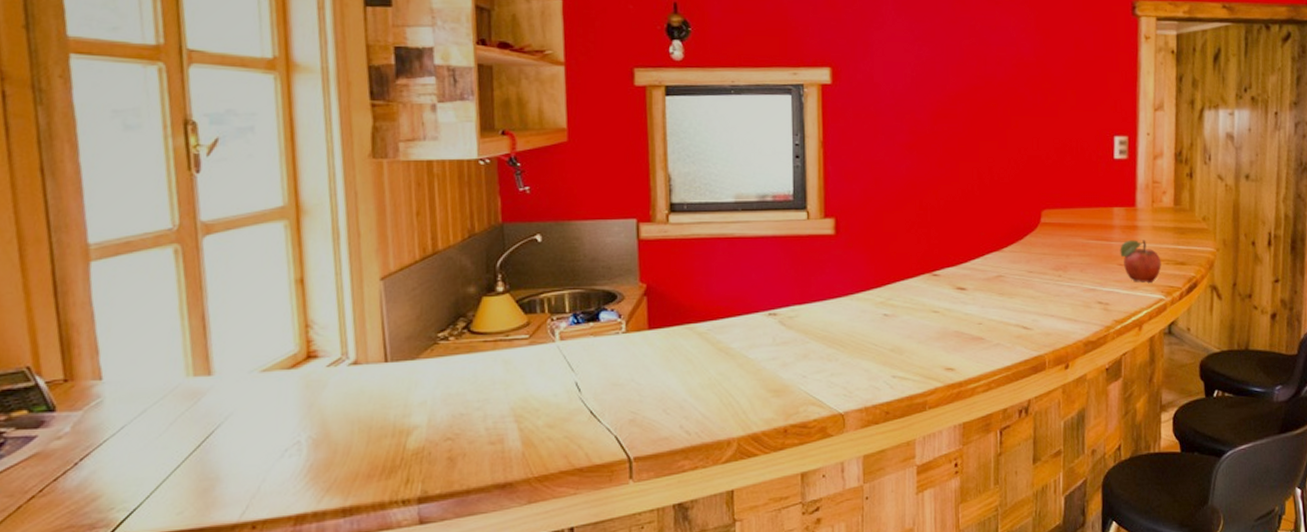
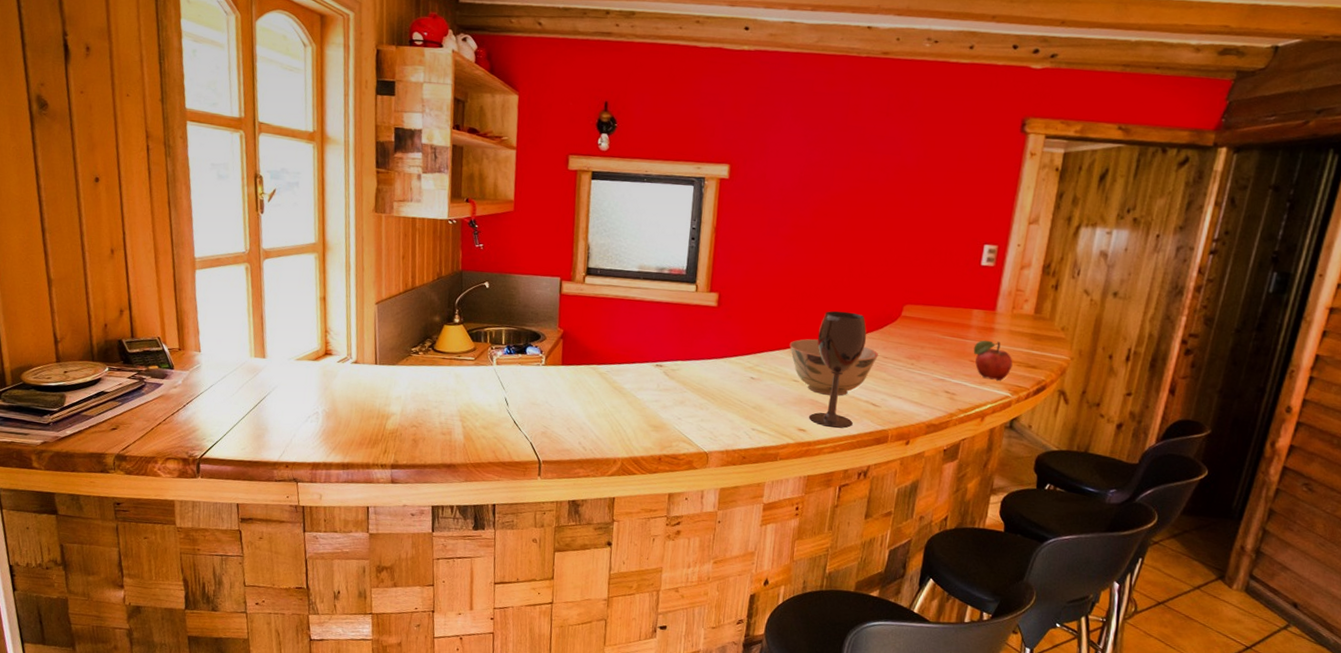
bowl: none [923,259,1022,324] -> present [789,338,878,396]
wine glass: none [953,225,1008,362] -> present [809,311,867,429]

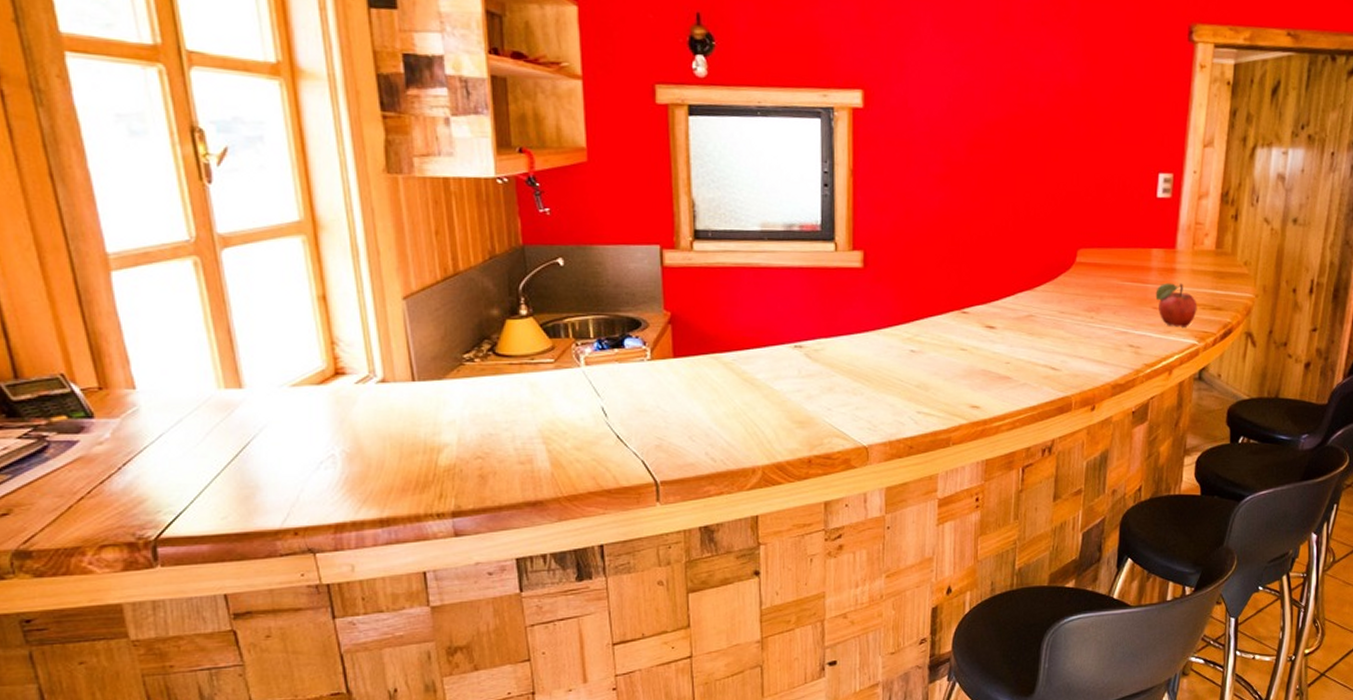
bowl: present [789,338,878,396] -> none [952,297,1054,363]
wine glass: present [809,311,867,429] -> none [982,262,1040,401]

